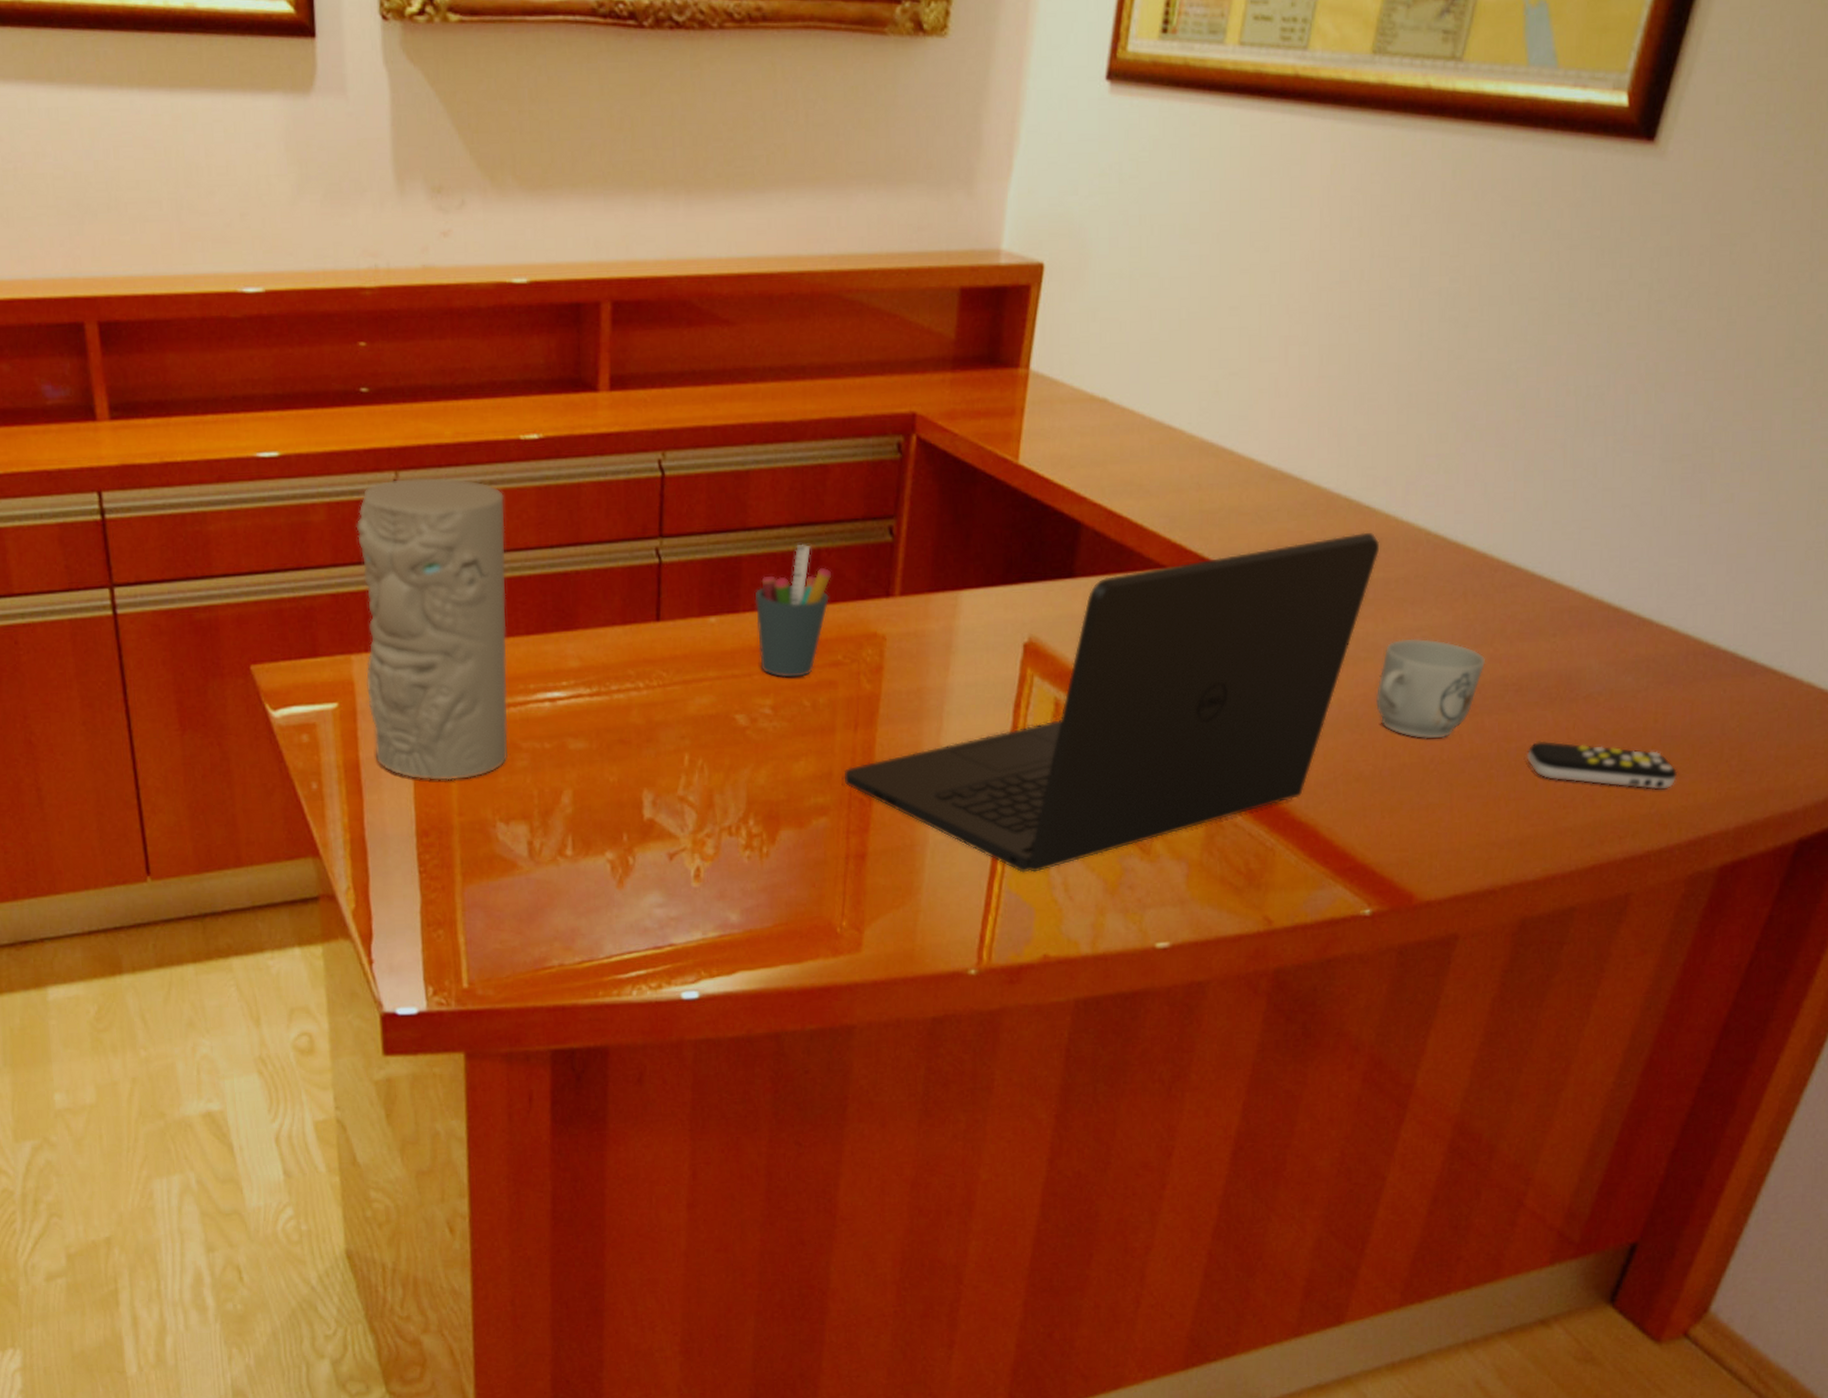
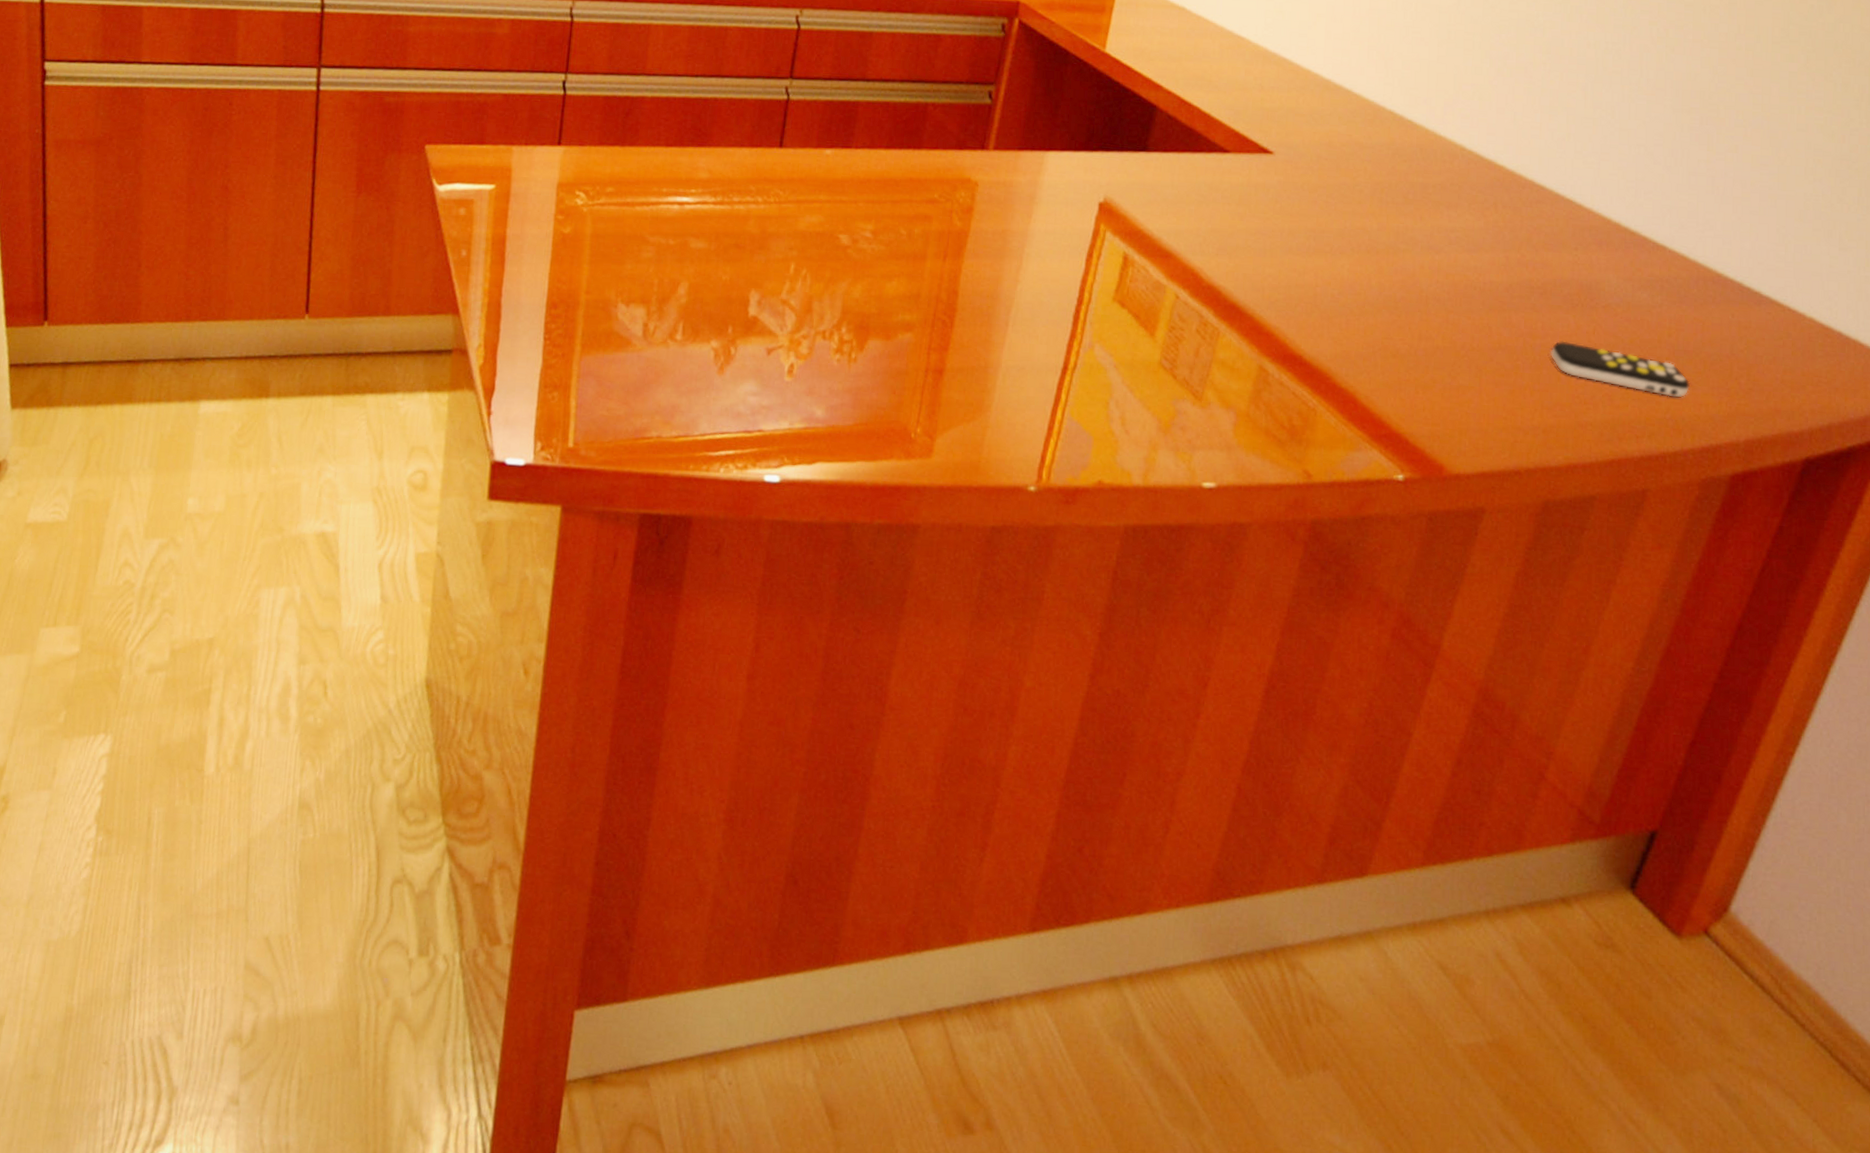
decorative vase: present [356,477,509,781] -> none [521,7,662,263]
pen holder: present [754,543,831,678] -> none [866,97,935,209]
laptop: present [844,532,1380,873] -> none [930,141,1420,405]
mug: present [1376,638,1486,739] -> none [1413,237,1514,328]

